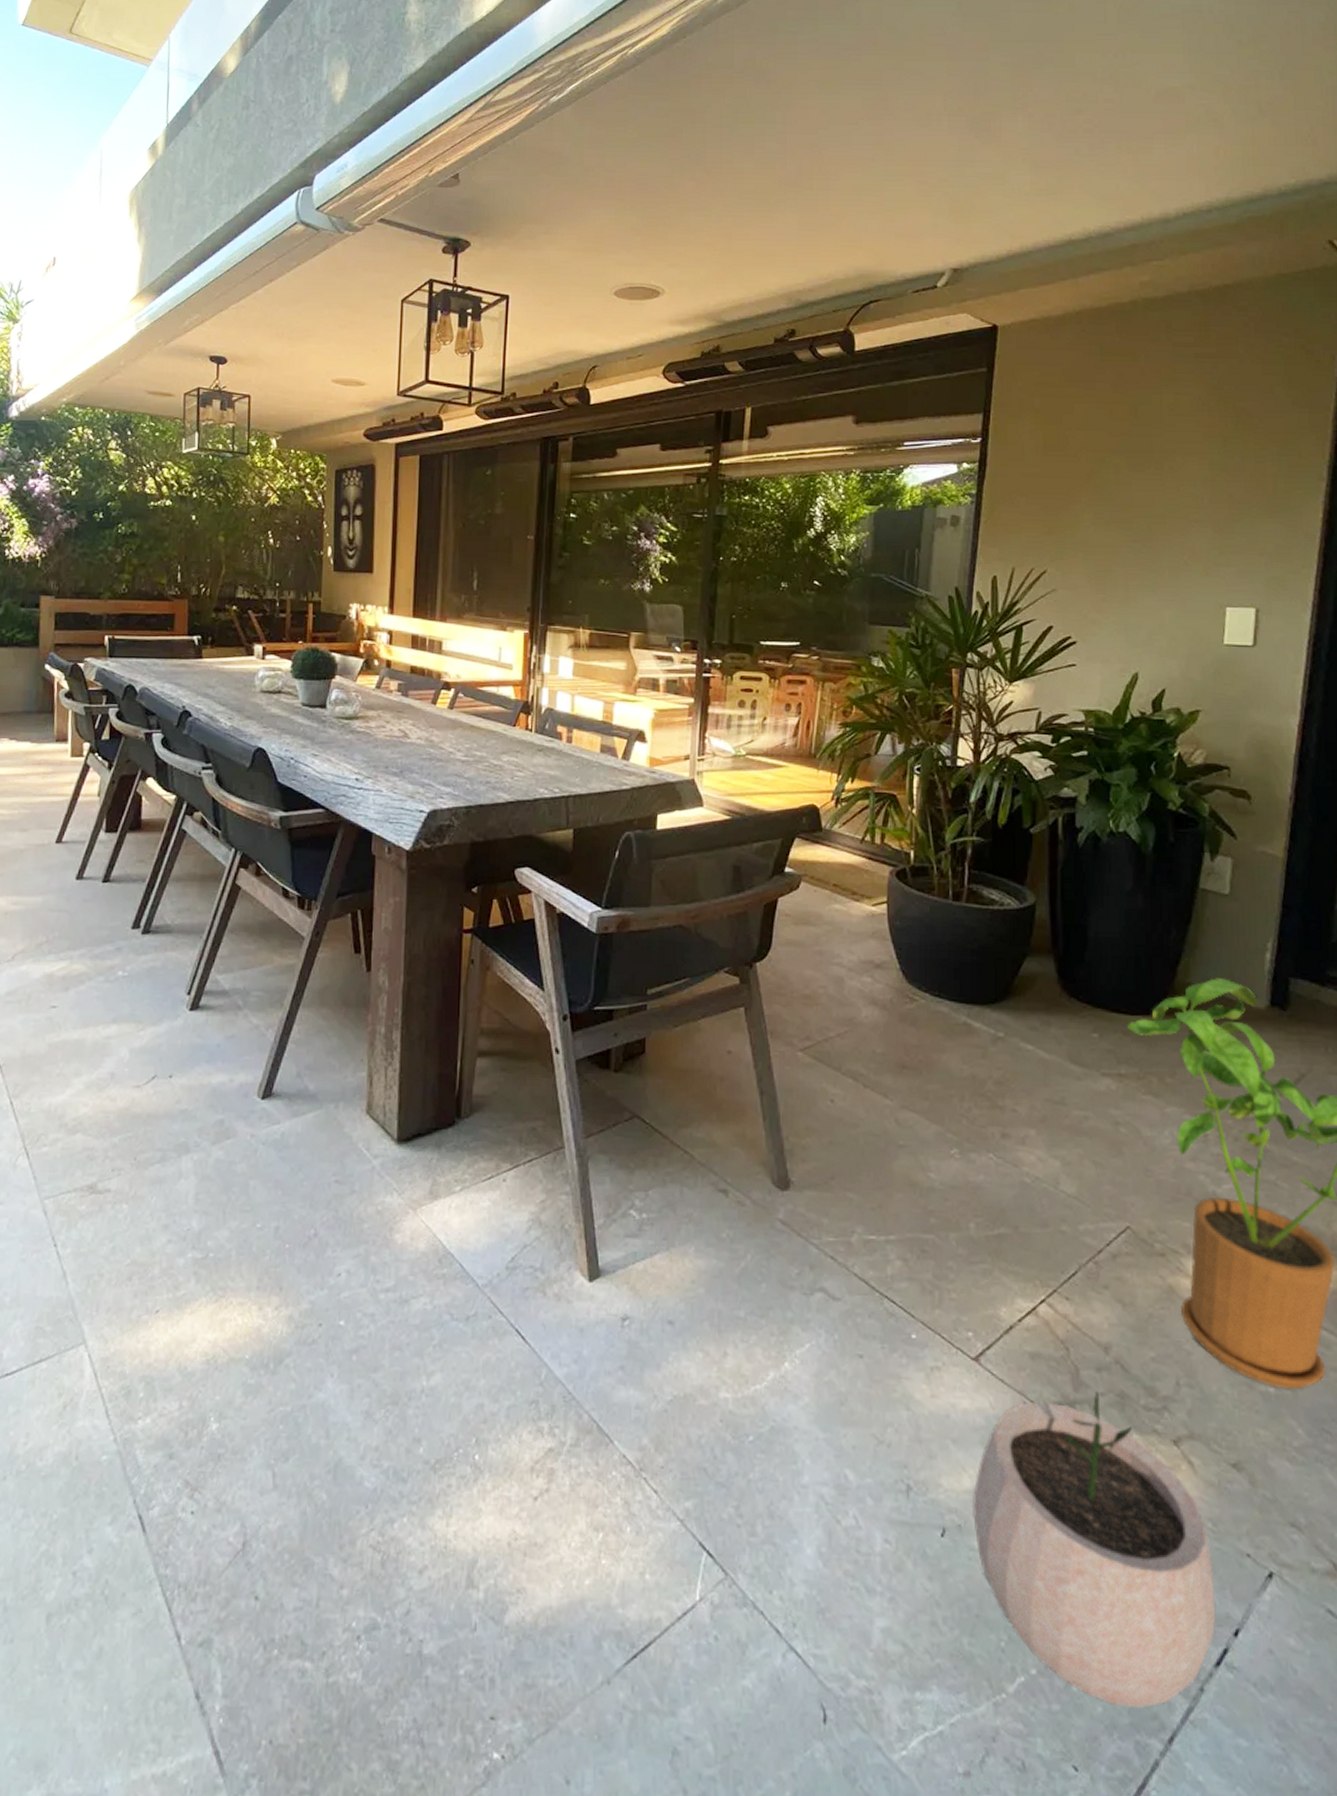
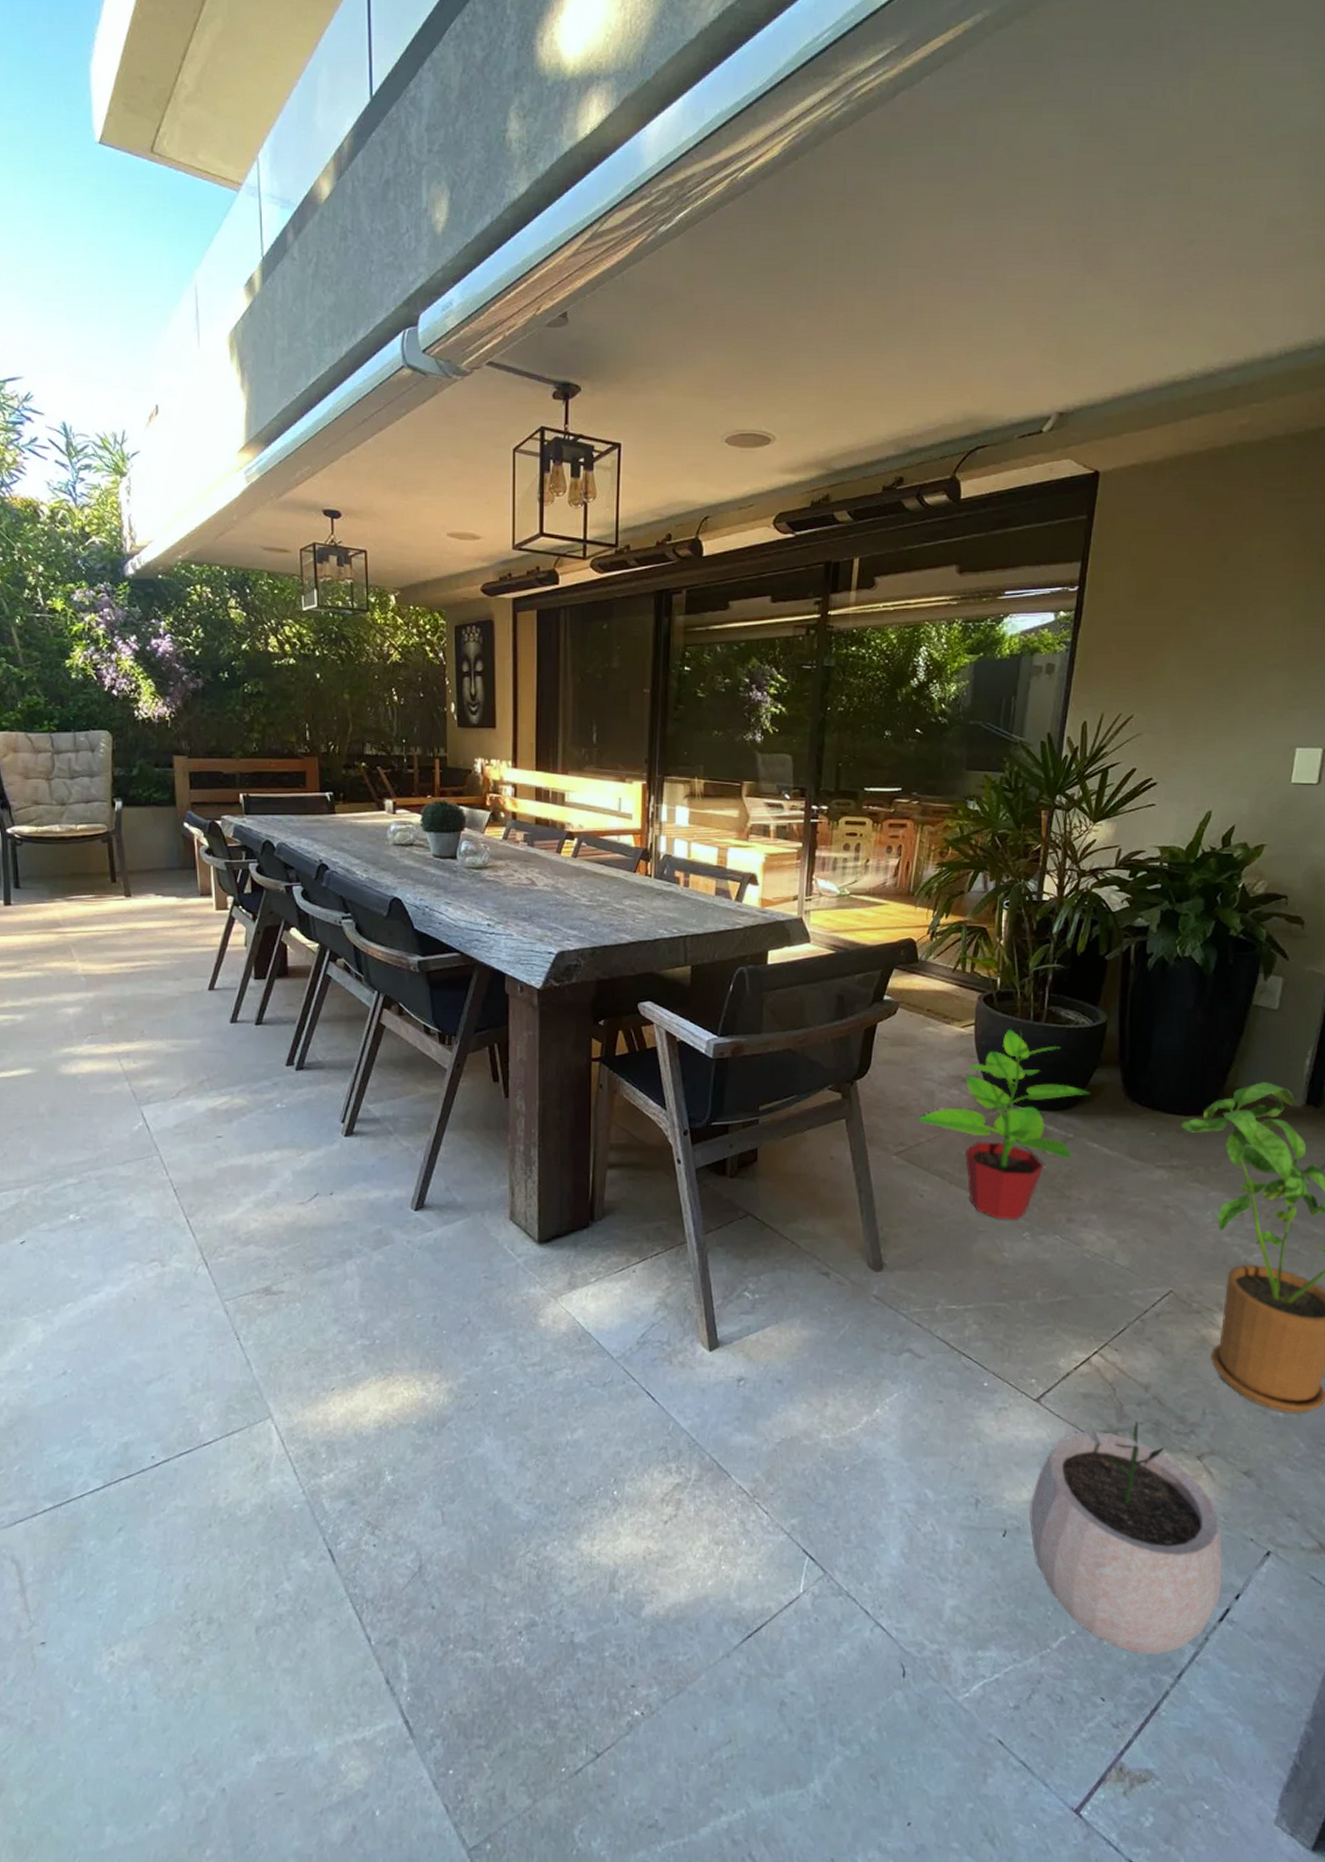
potted plant: none [826,909,1021,1134] -> present [918,1029,1090,1220]

